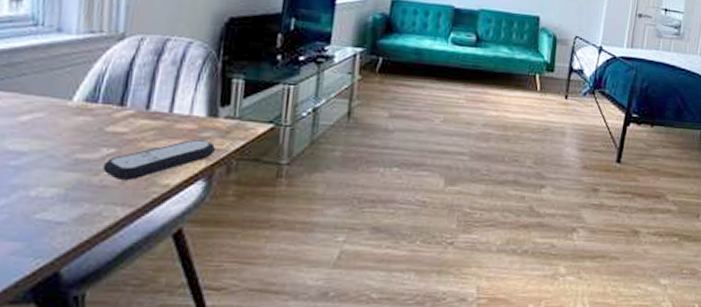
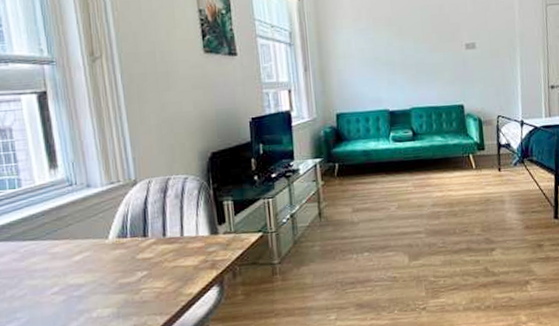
remote control: present [102,139,217,180] -> none [140,254,222,295]

